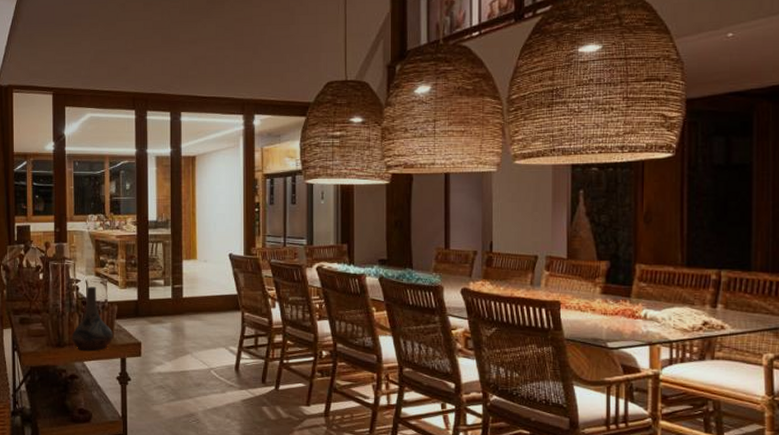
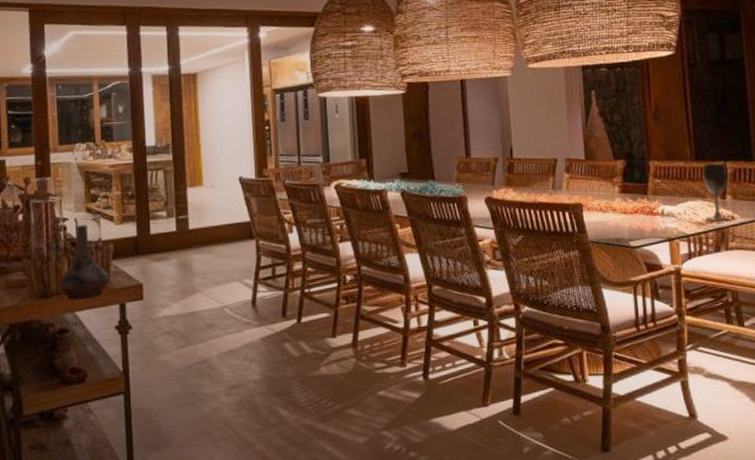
wine glass: none [692,270,721,331] -> present [702,162,730,223]

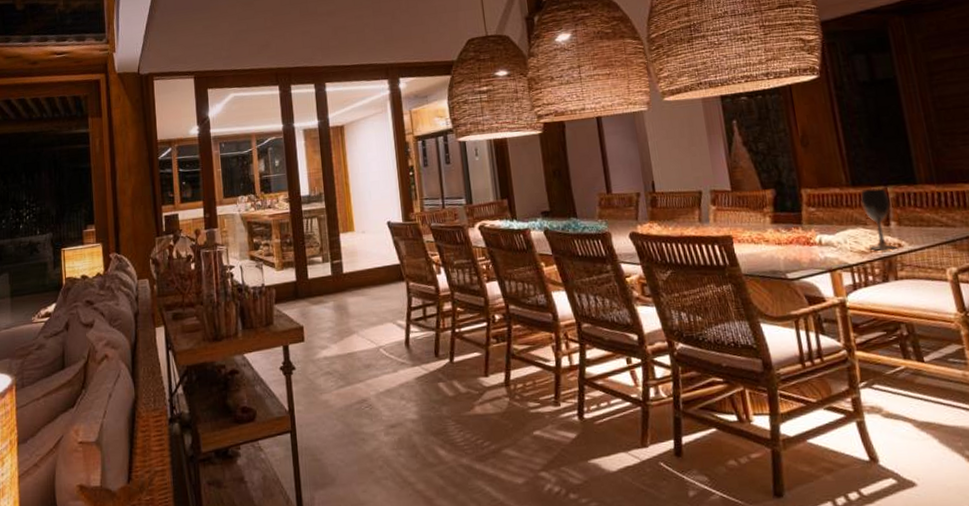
decorative vase: present [59,225,110,301] -> none [228,271,274,343]

